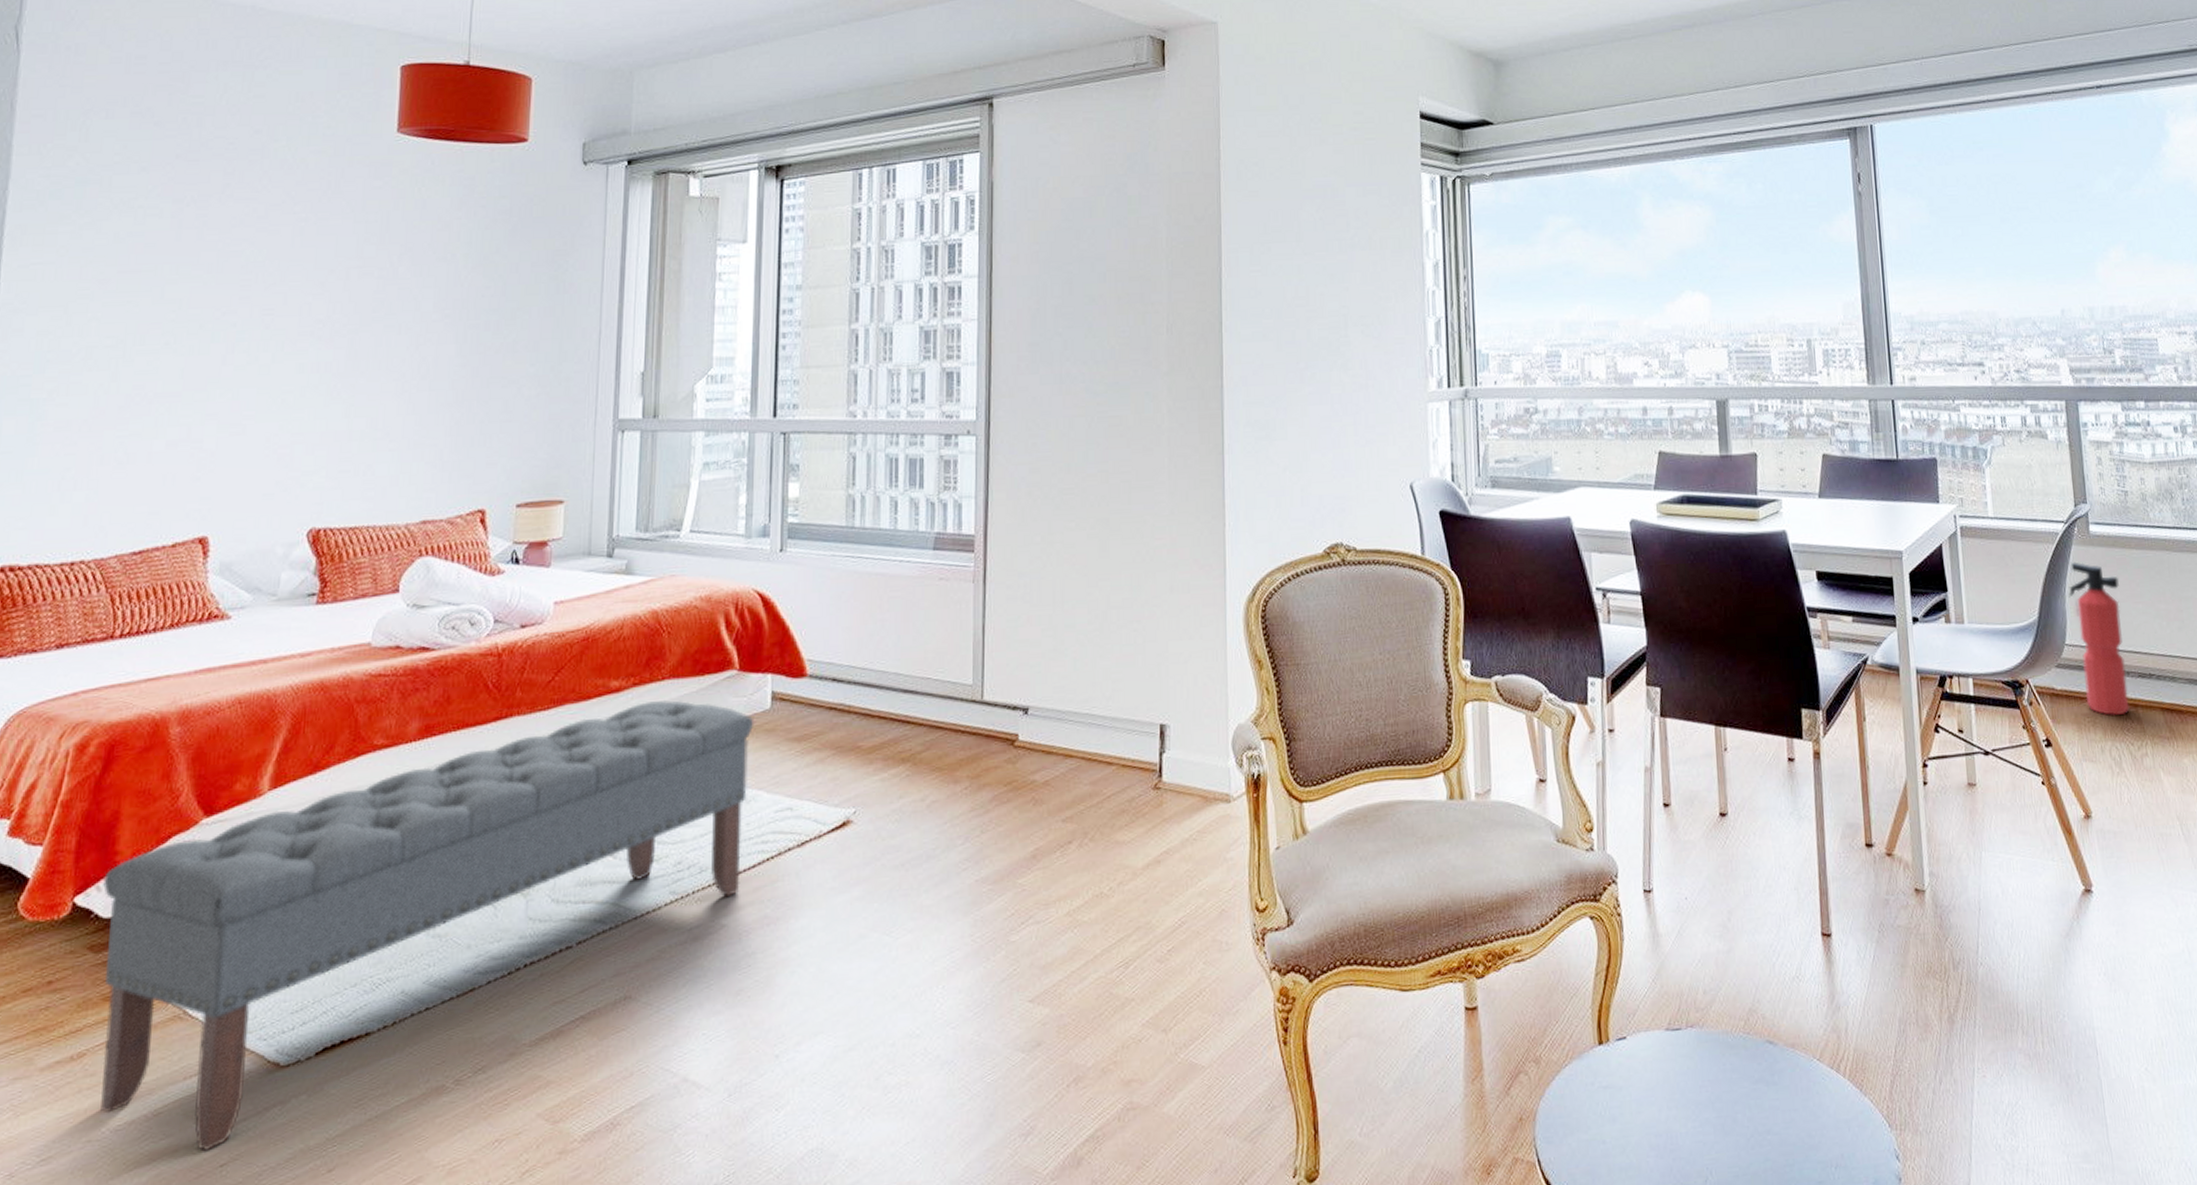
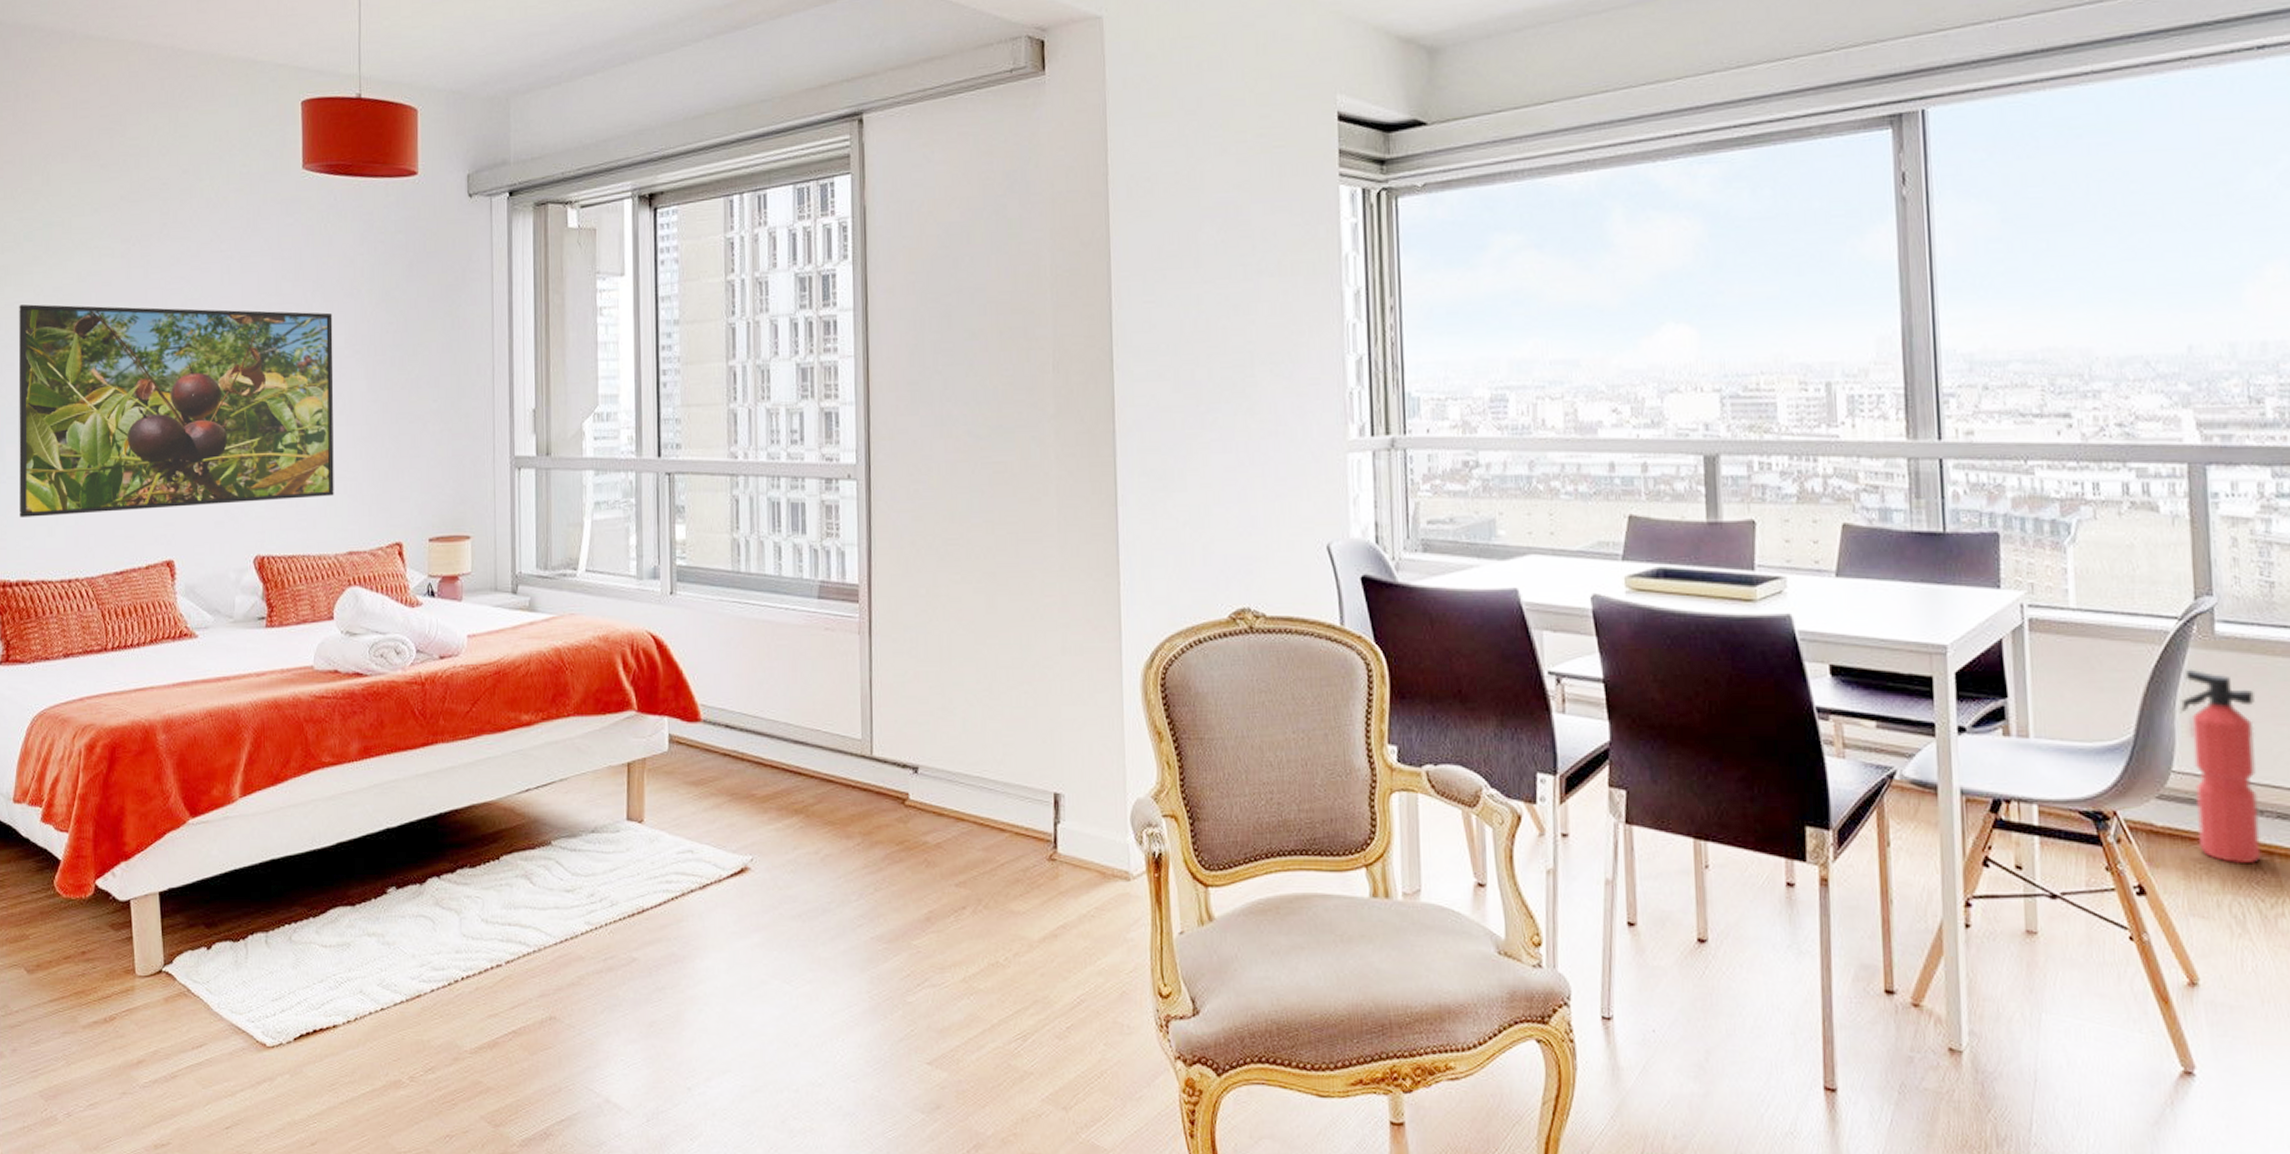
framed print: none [14,266,421,496] -> present [18,304,334,517]
bench: present [100,700,754,1152] -> none [117,737,654,1114]

